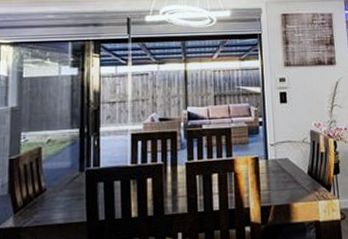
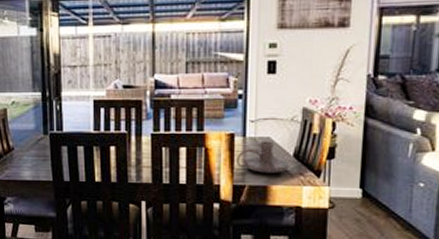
candle holder: none [261,162,306,192] -> present [236,141,290,173]

